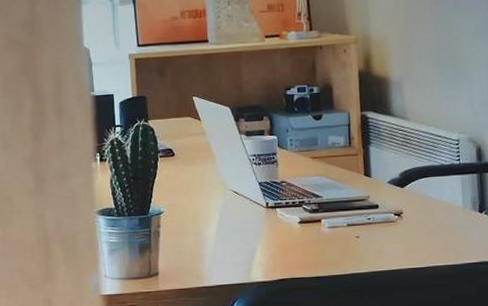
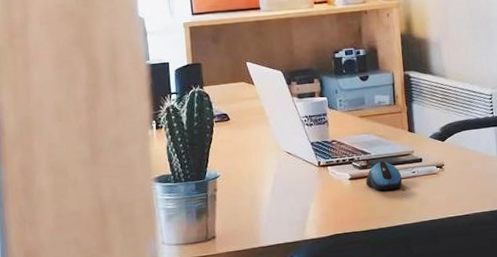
computer mouse: none [316,205,356,236] -> present [365,161,402,191]

